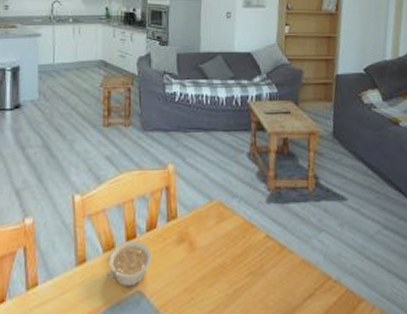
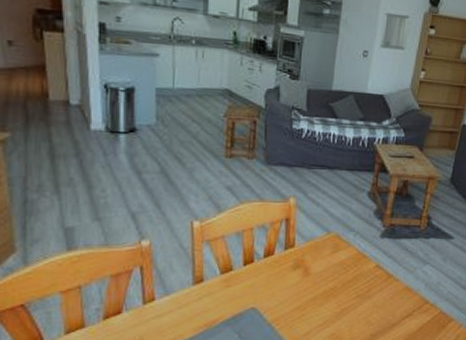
legume: present [107,240,152,287] -> none [223,264,268,304]

